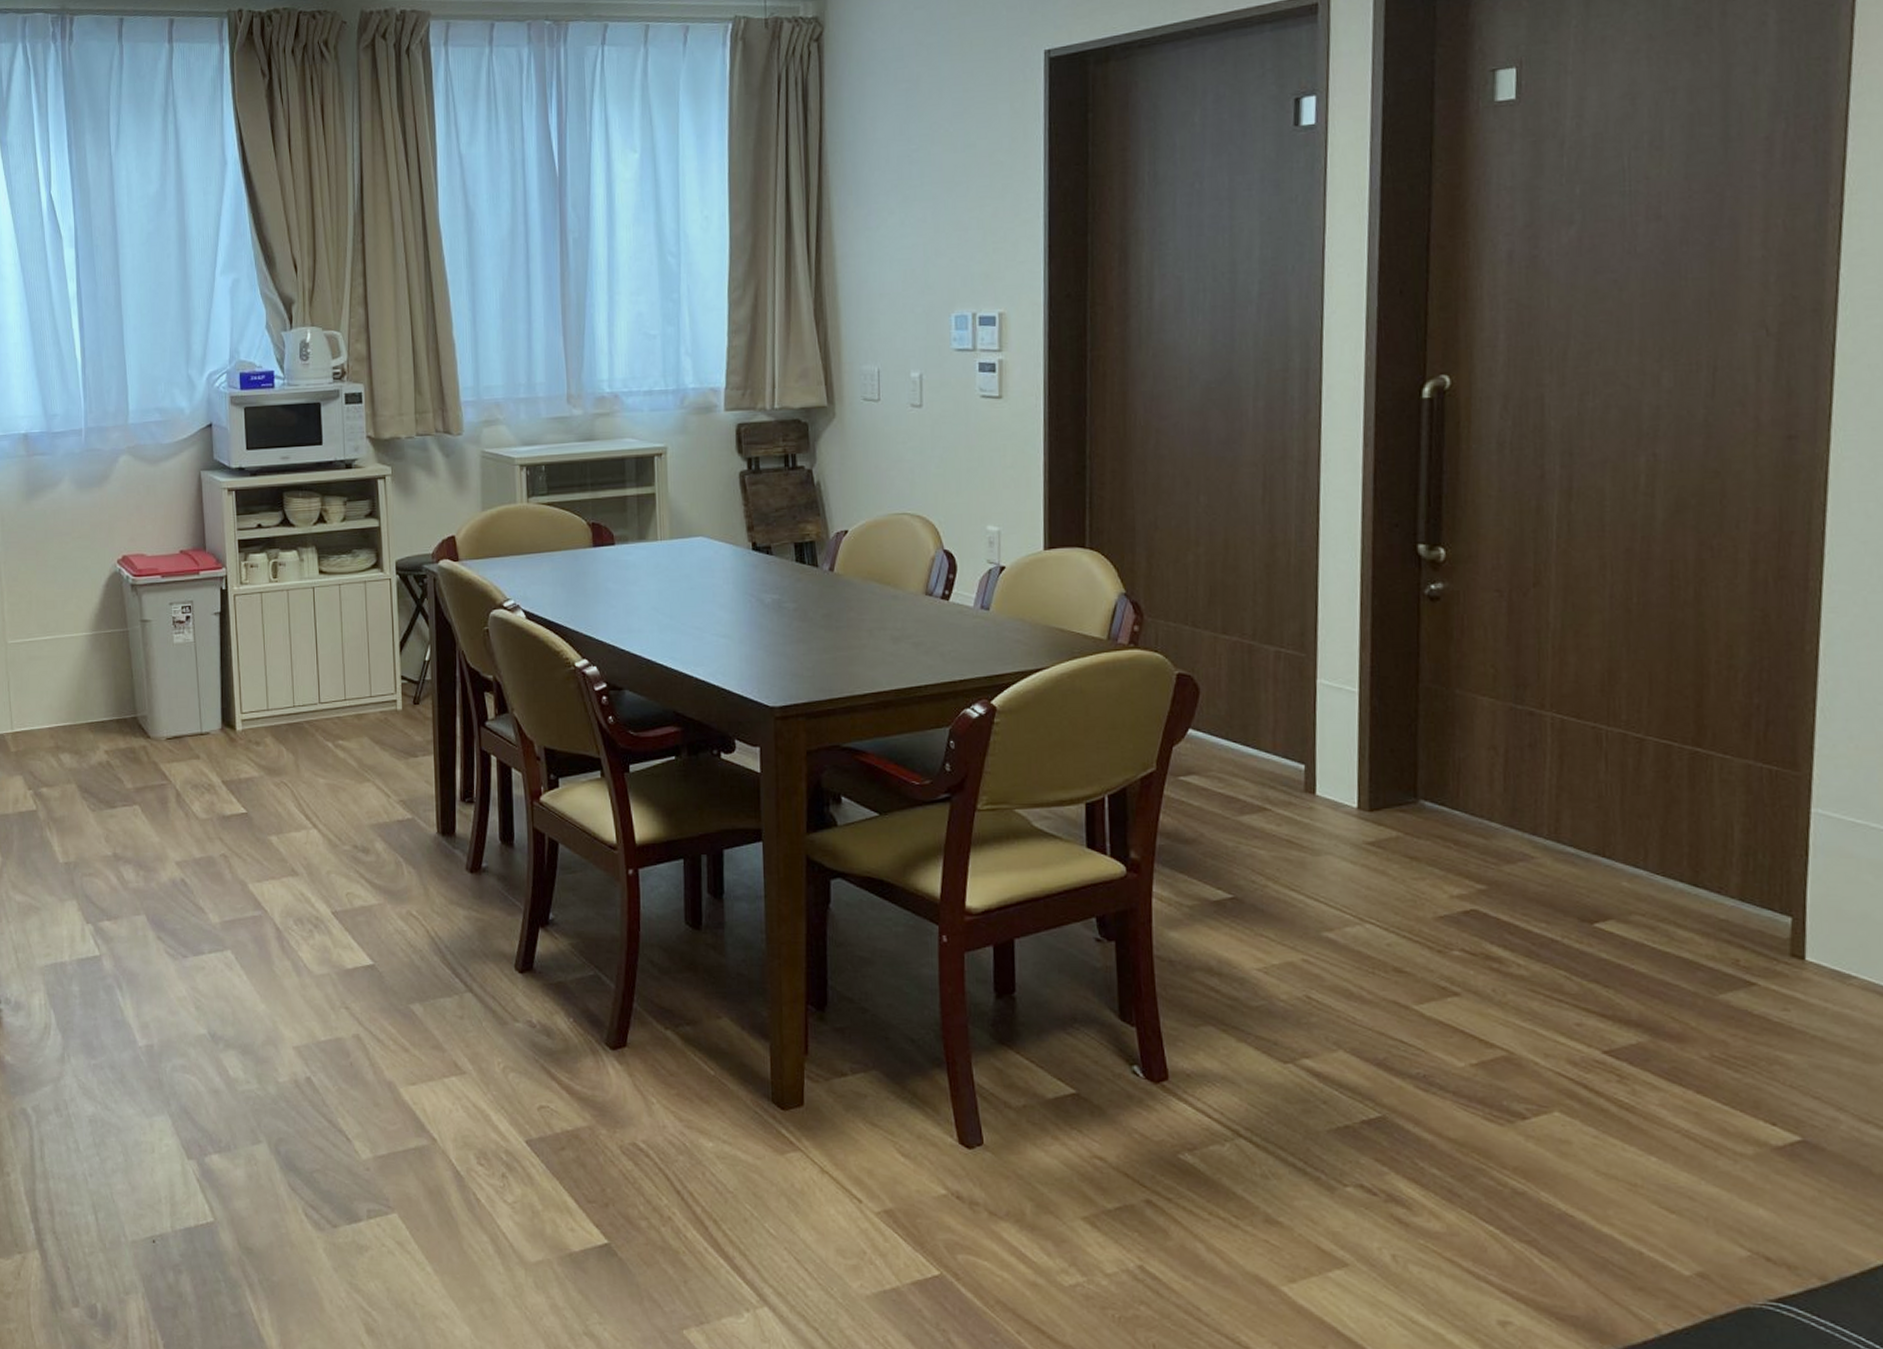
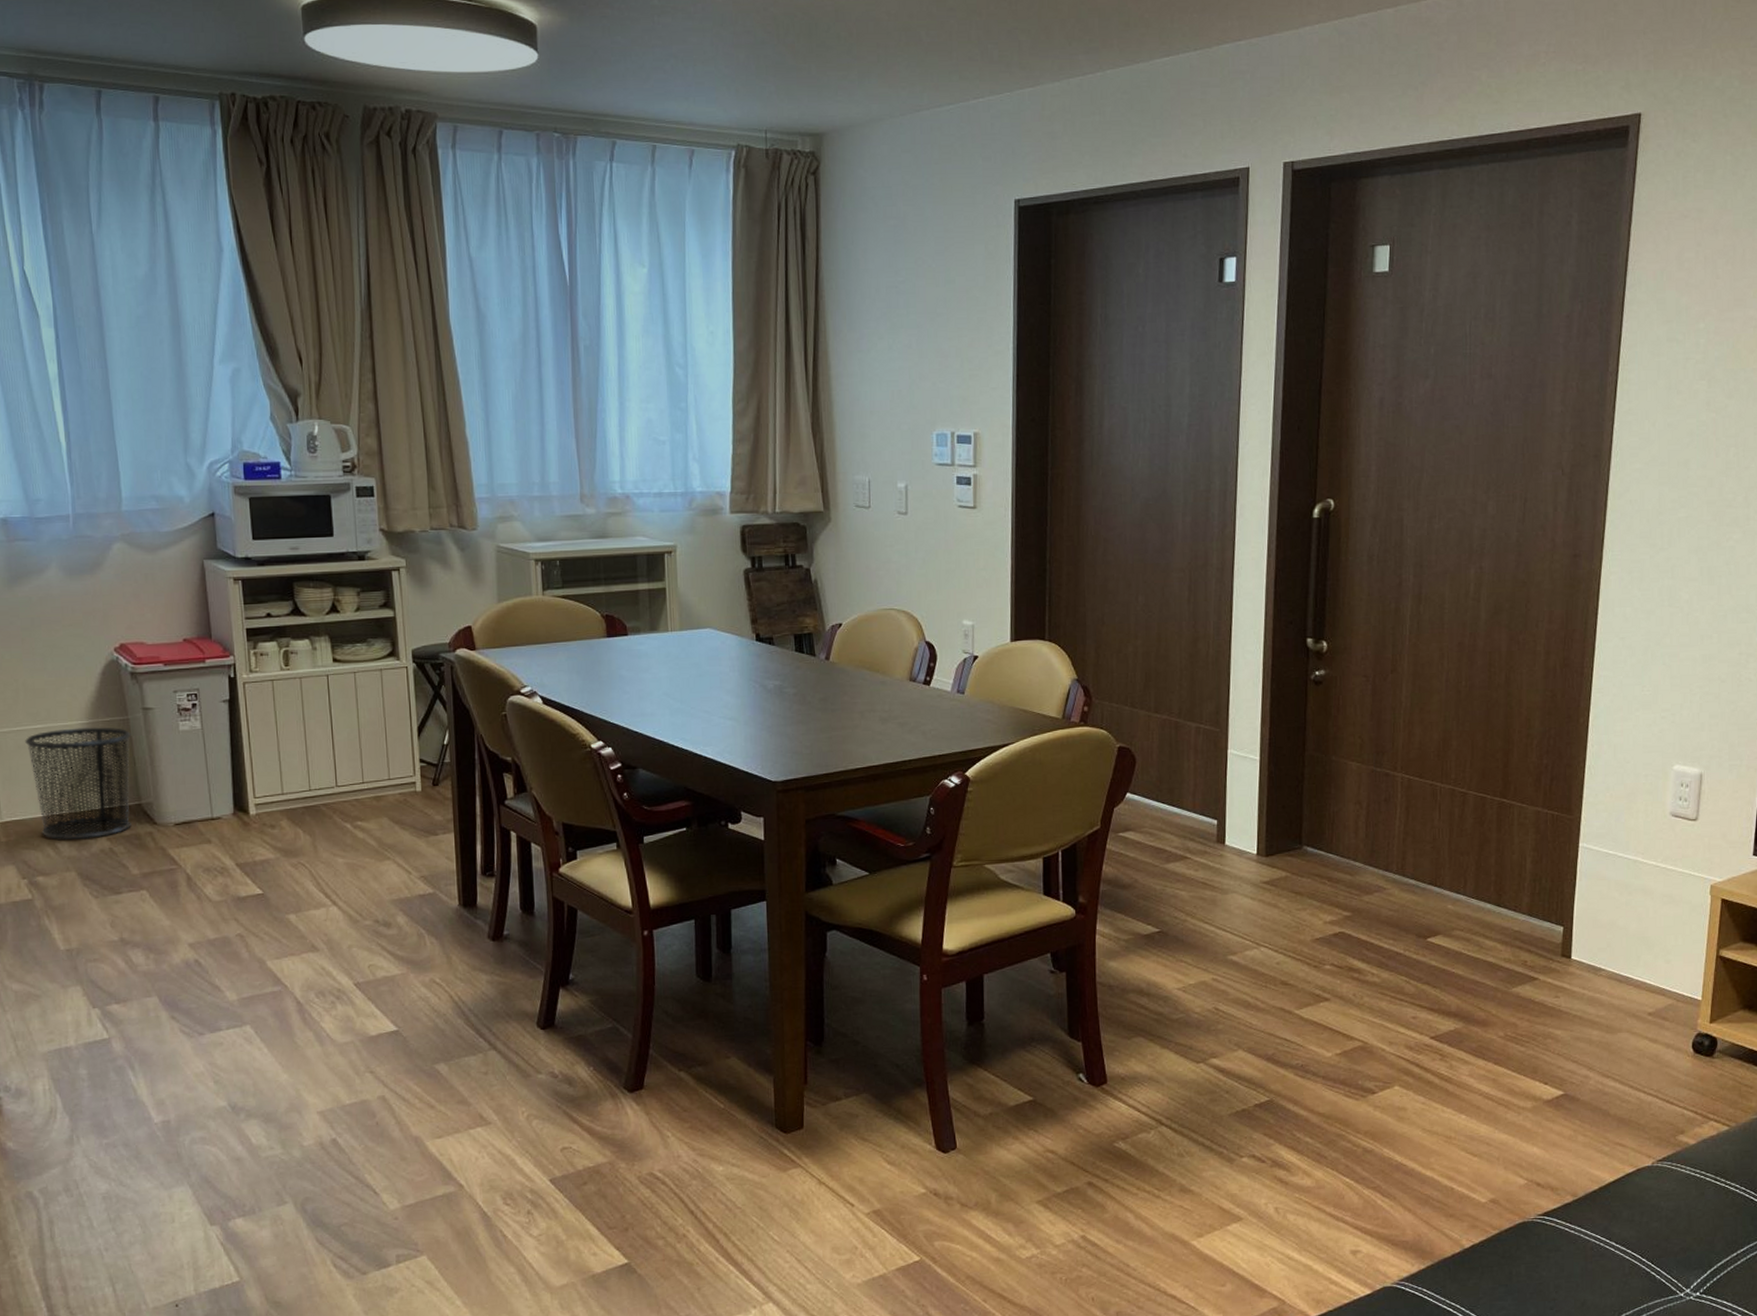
waste bin: none [36,639,130,751] -> present [25,727,131,839]

